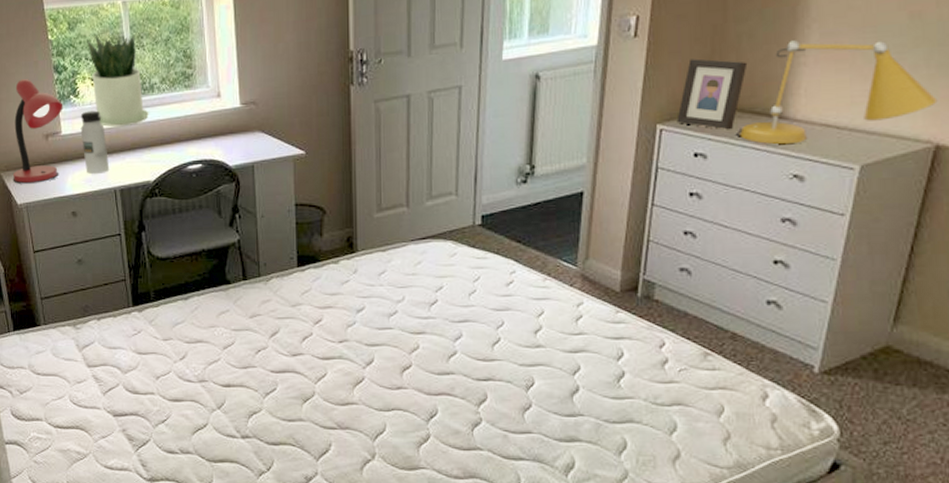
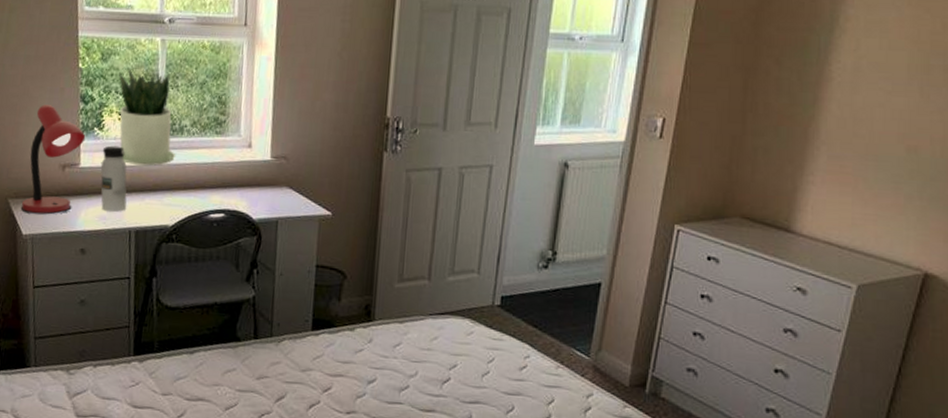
picture frame: present [676,58,748,130] -> none [693,165,762,238]
table lamp: present [736,40,938,145] -> none [747,159,928,258]

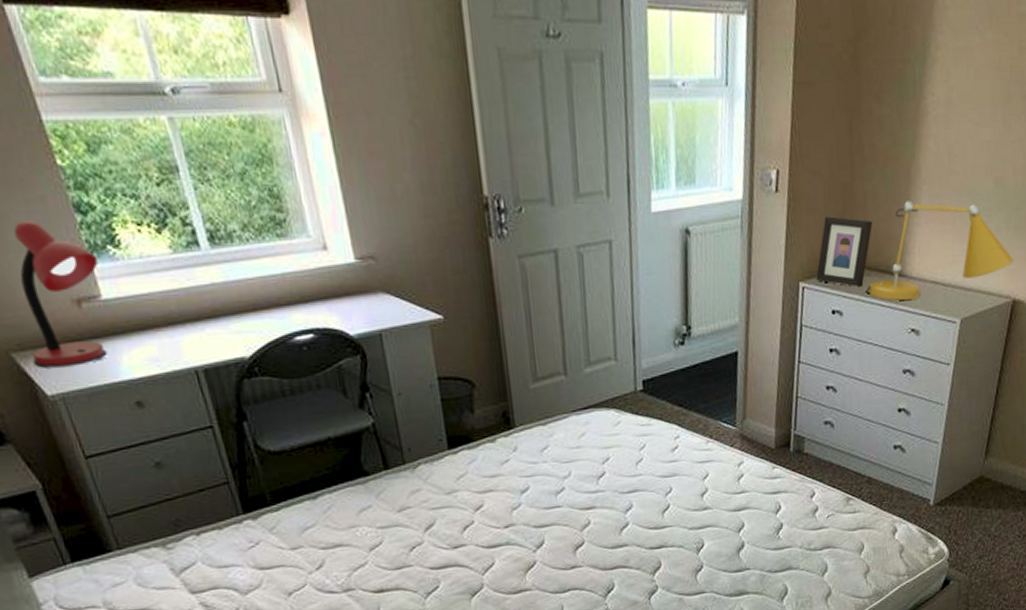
water bottle: present [100,145,127,213] -> none [127,266,184,352]
planter: present [119,69,175,166] -> none [120,162,231,289]
picture frame: none [693,165,762,238] -> present [816,216,873,288]
table lamp: none [747,159,928,258] -> present [866,201,1014,302]

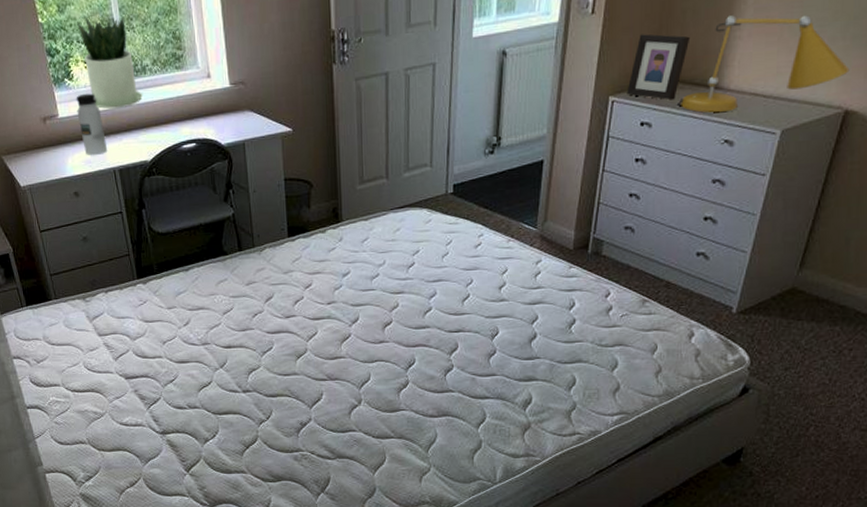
desk lamp: present [13,221,108,368] -> none [9,63,59,167]
planter: none [120,162,231,289] -> present [77,16,143,110]
water bottle: none [127,266,184,352] -> present [76,93,108,156]

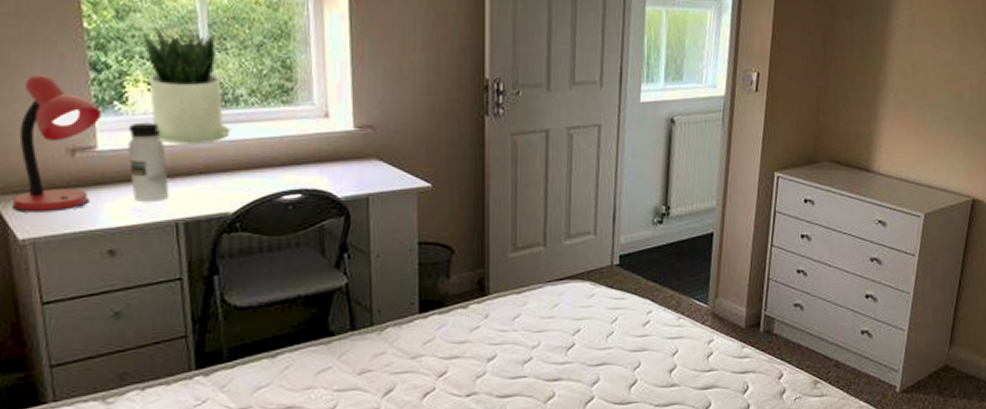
desk lamp: none [9,63,59,167] -> present [11,75,102,212]
picture frame: present [627,34,691,100] -> none [790,115,844,180]
table lamp: present [678,15,850,114] -> none [836,106,973,195]

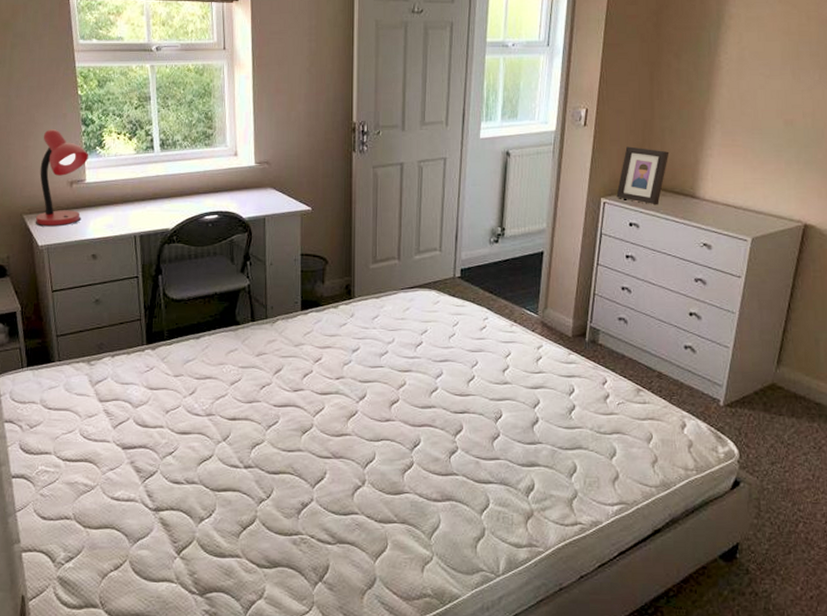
water bottle: present [127,122,170,203] -> none [104,162,131,221]
planter: present [143,29,231,145] -> none [115,93,171,178]
picture frame: none [790,115,844,180] -> present [616,146,670,205]

